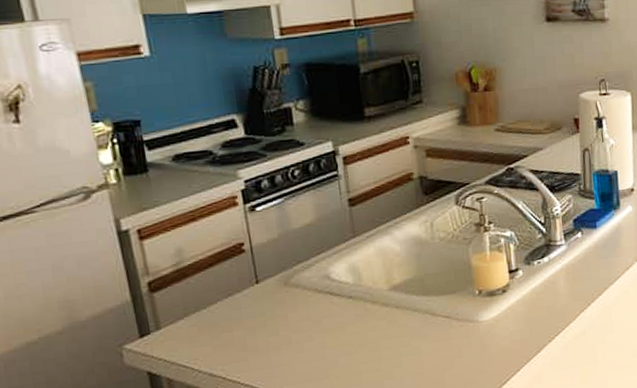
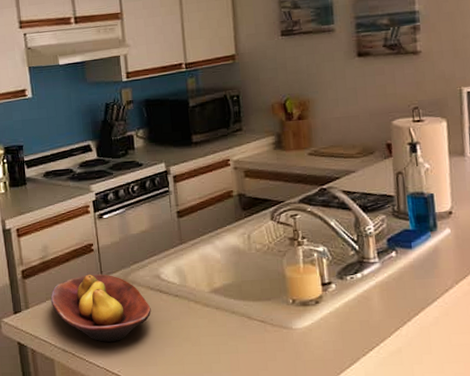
fruit bowl: none [189,278,321,359] -> present [50,273,151,342]

